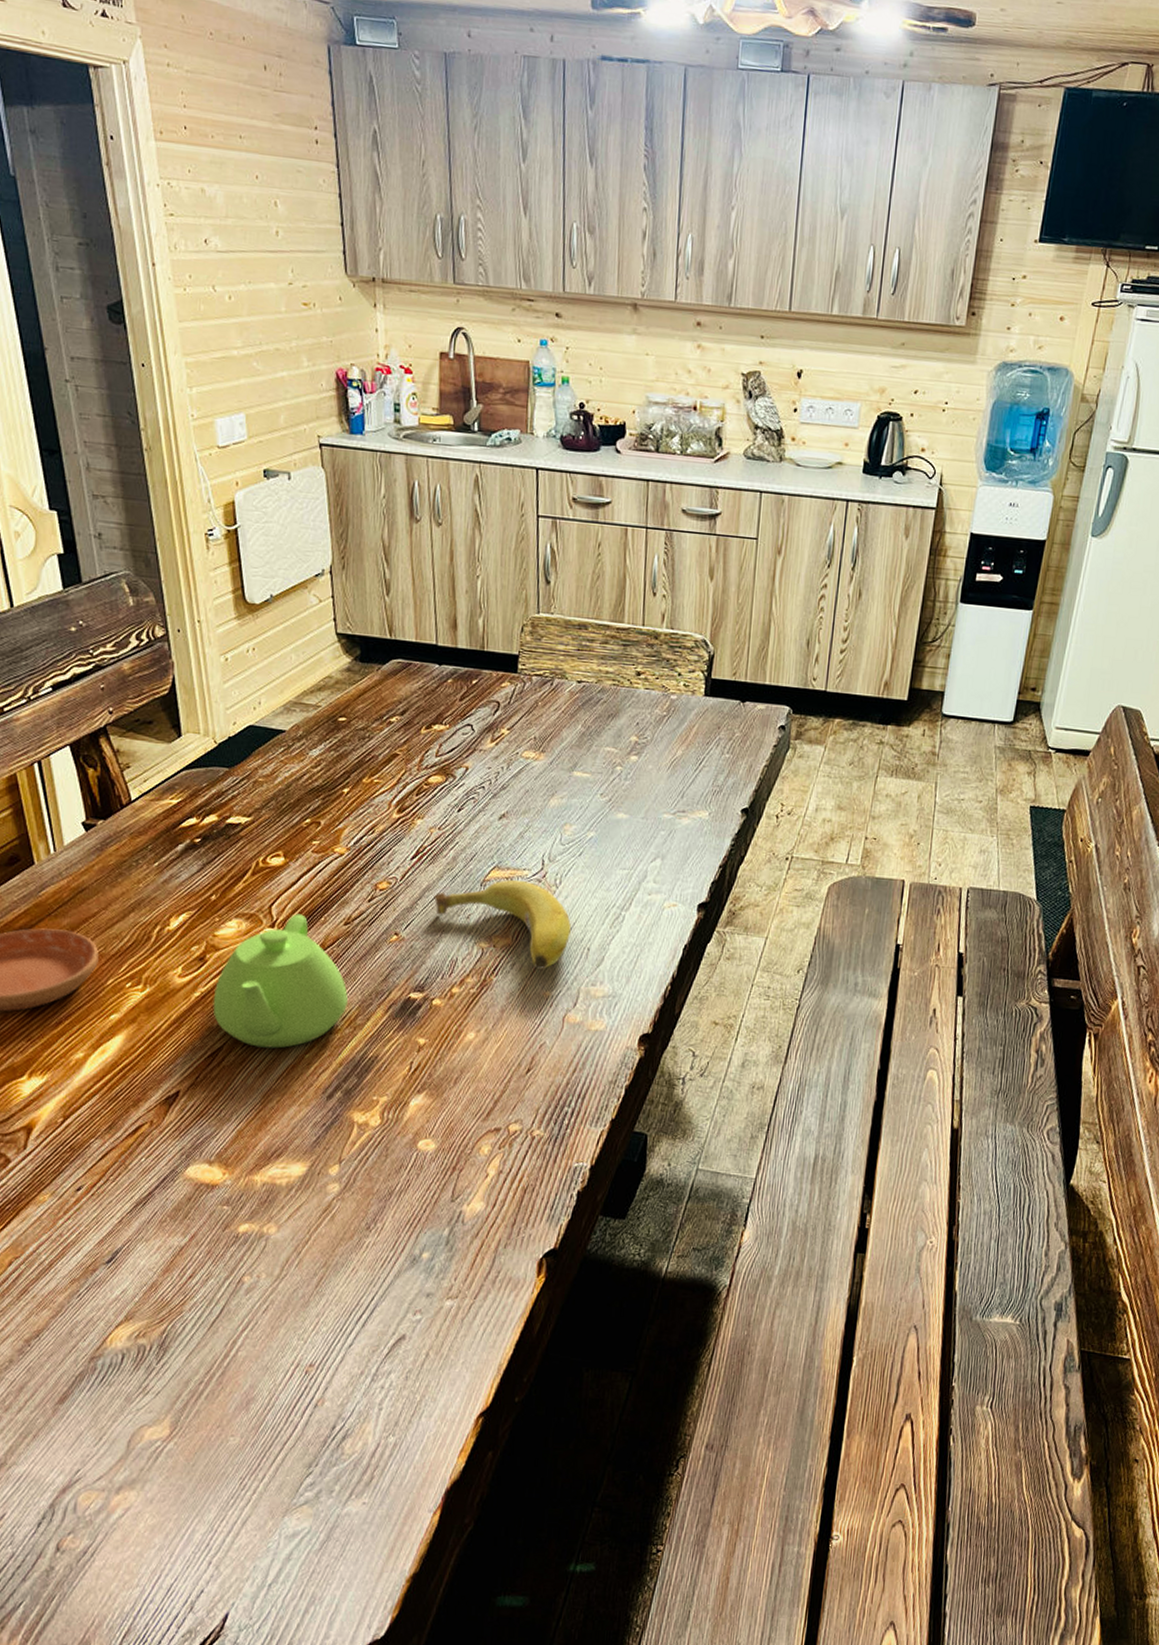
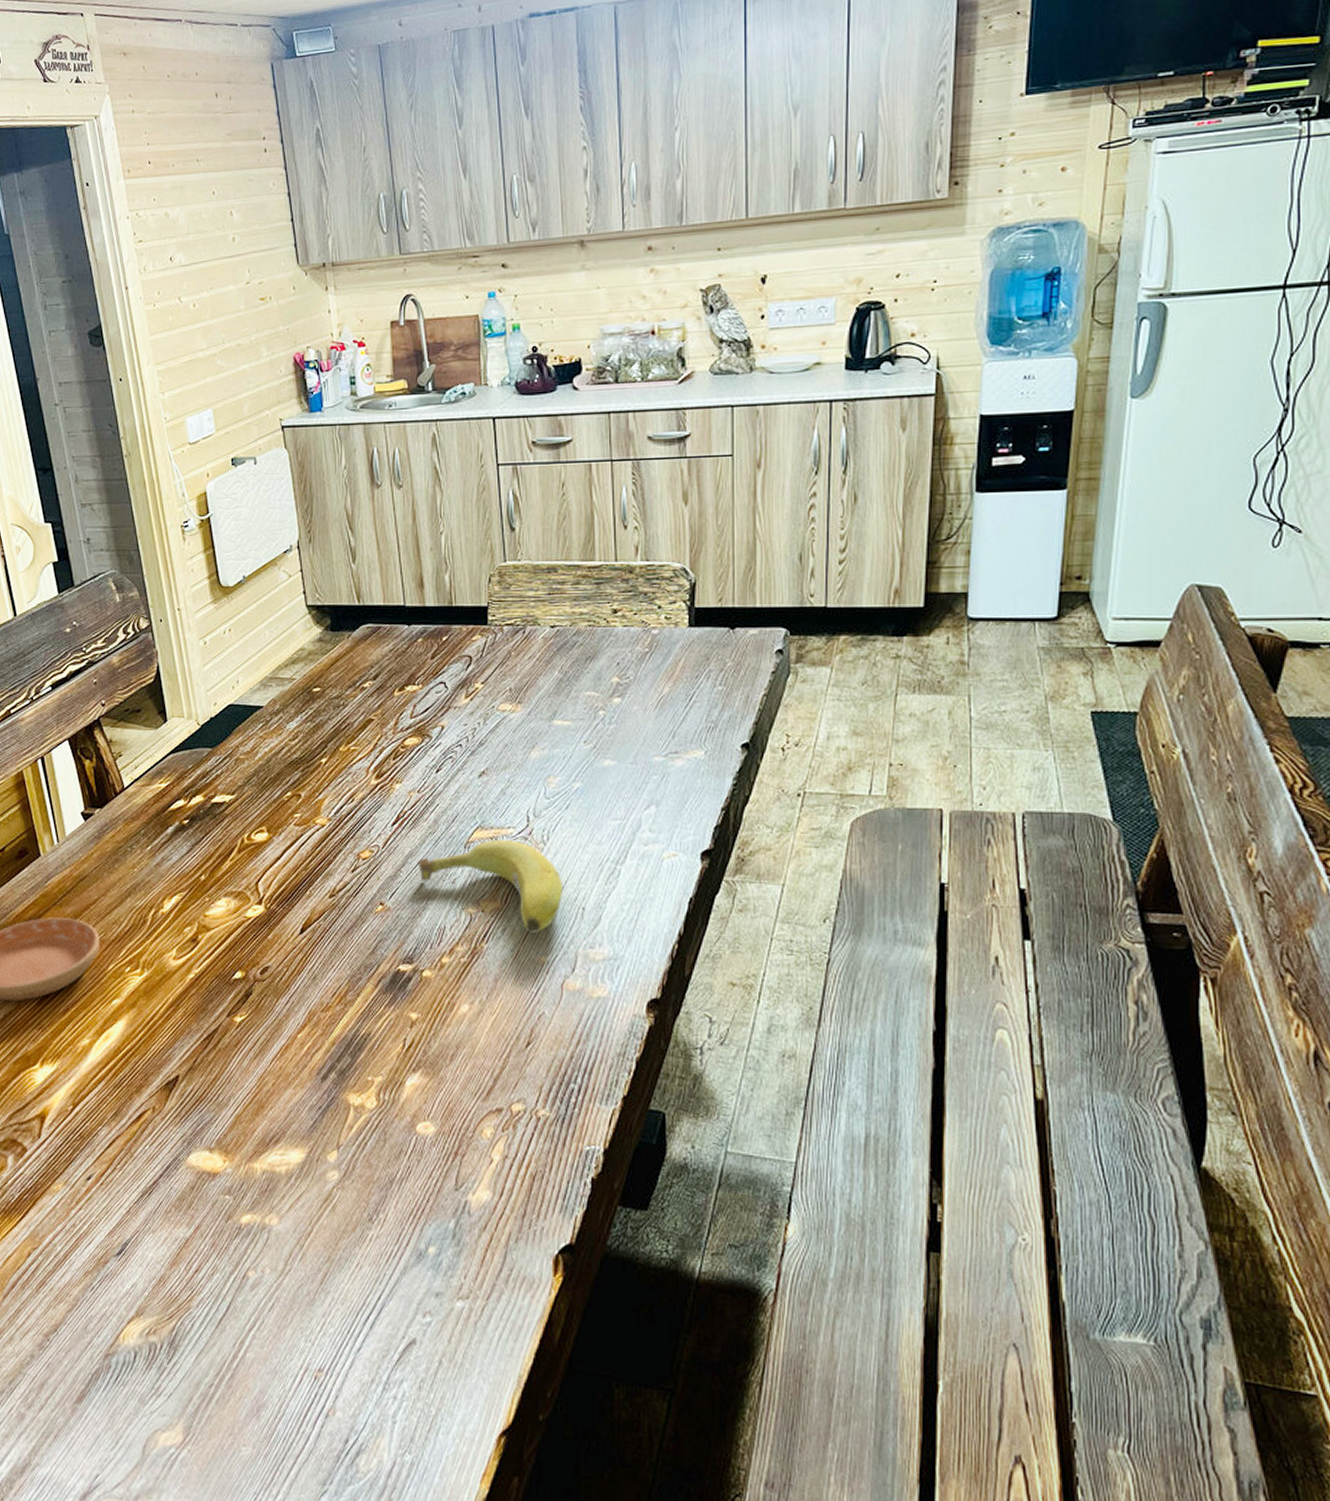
teapot: present [213,914,348,1049] -> none [206,889,337,1029]

